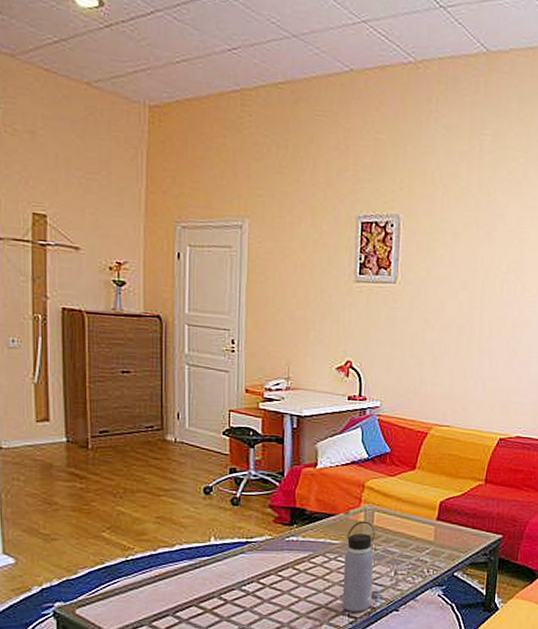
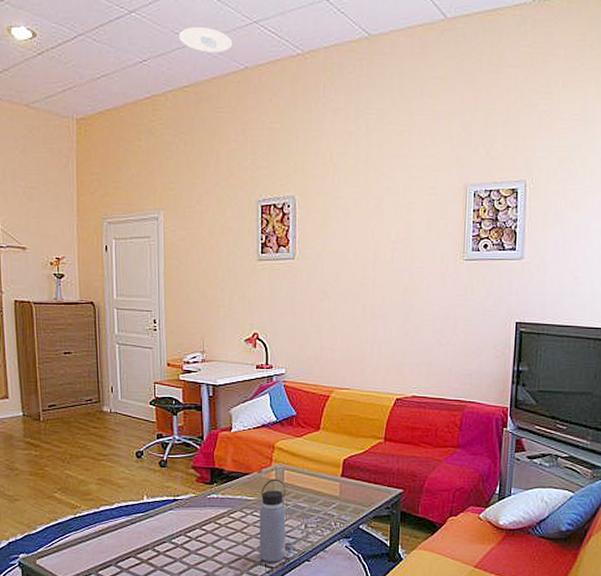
recessed light: none [276,18,337,50] -> present [179,27,233,53]

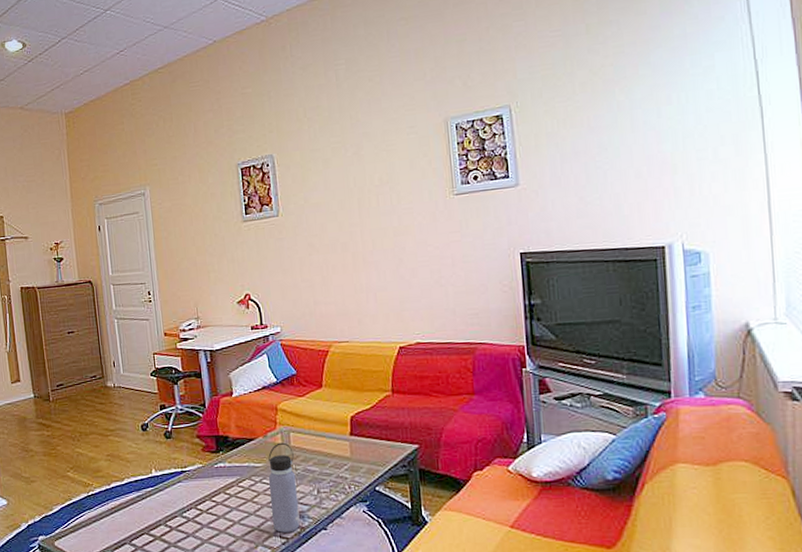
recessed light: present [179,27,233,53] -> none [151,11,200,35]

